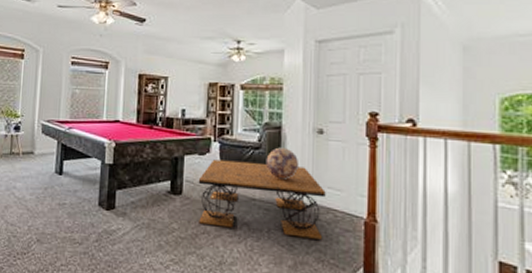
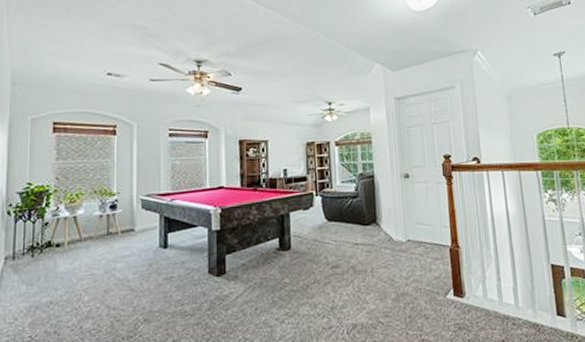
coffee table: present [198,159,326,240] -> none [304,208,418,275]
decorative globe: present [265,147,300,180] -> none [363,193,393,222]

